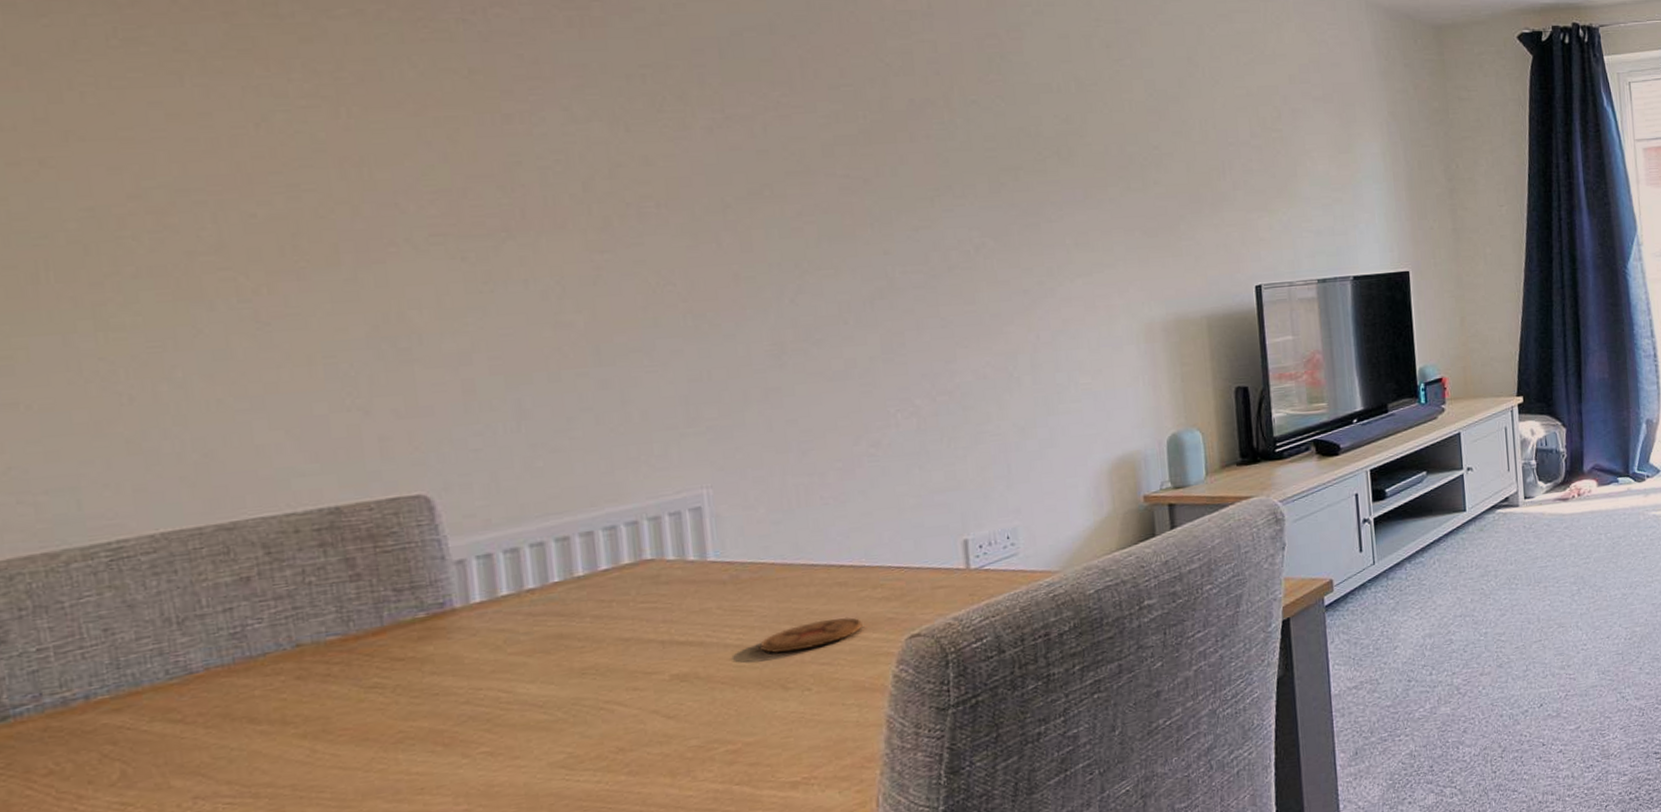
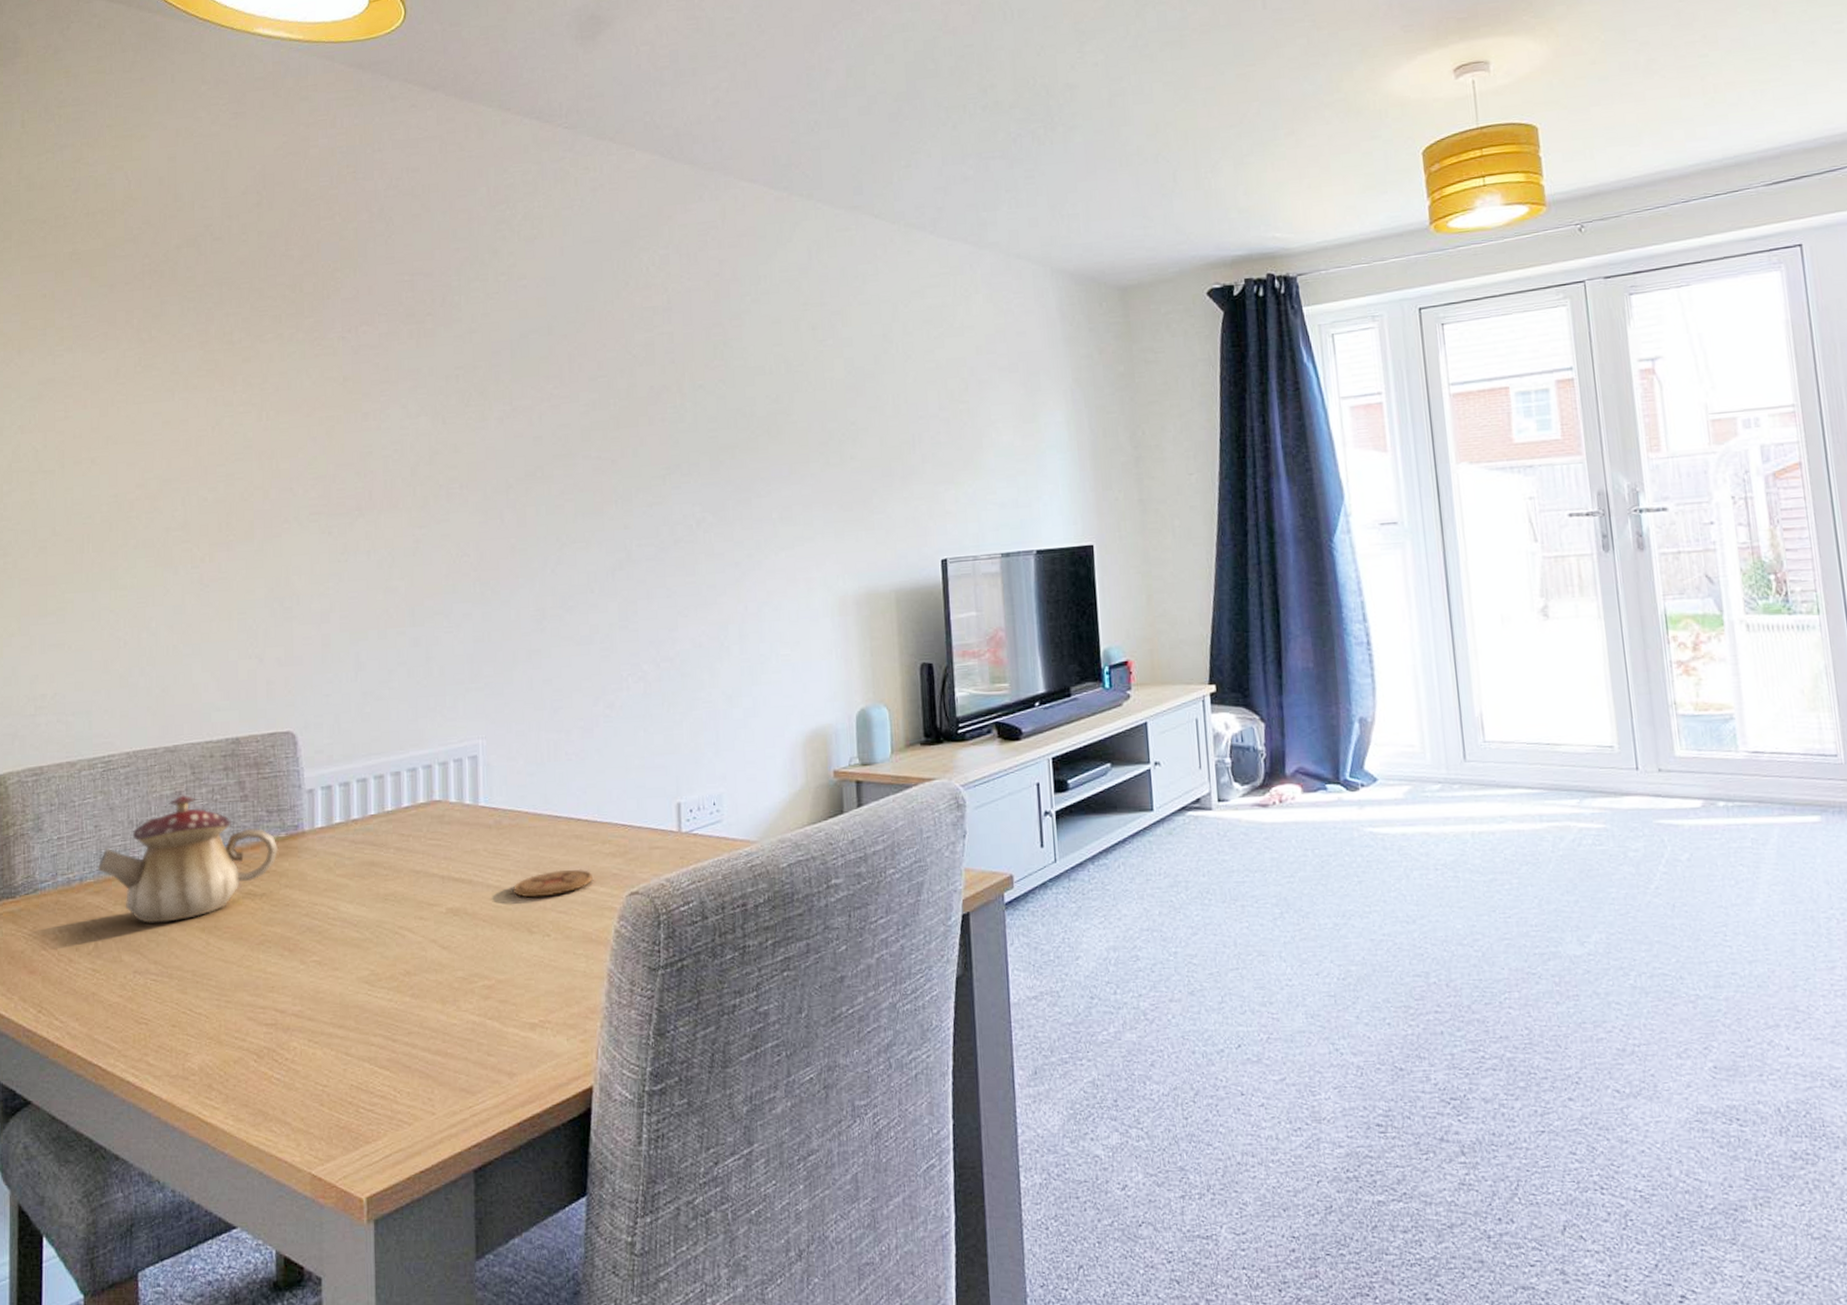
teapot: none [114,580,415,738] -> present [97,795,278,923]

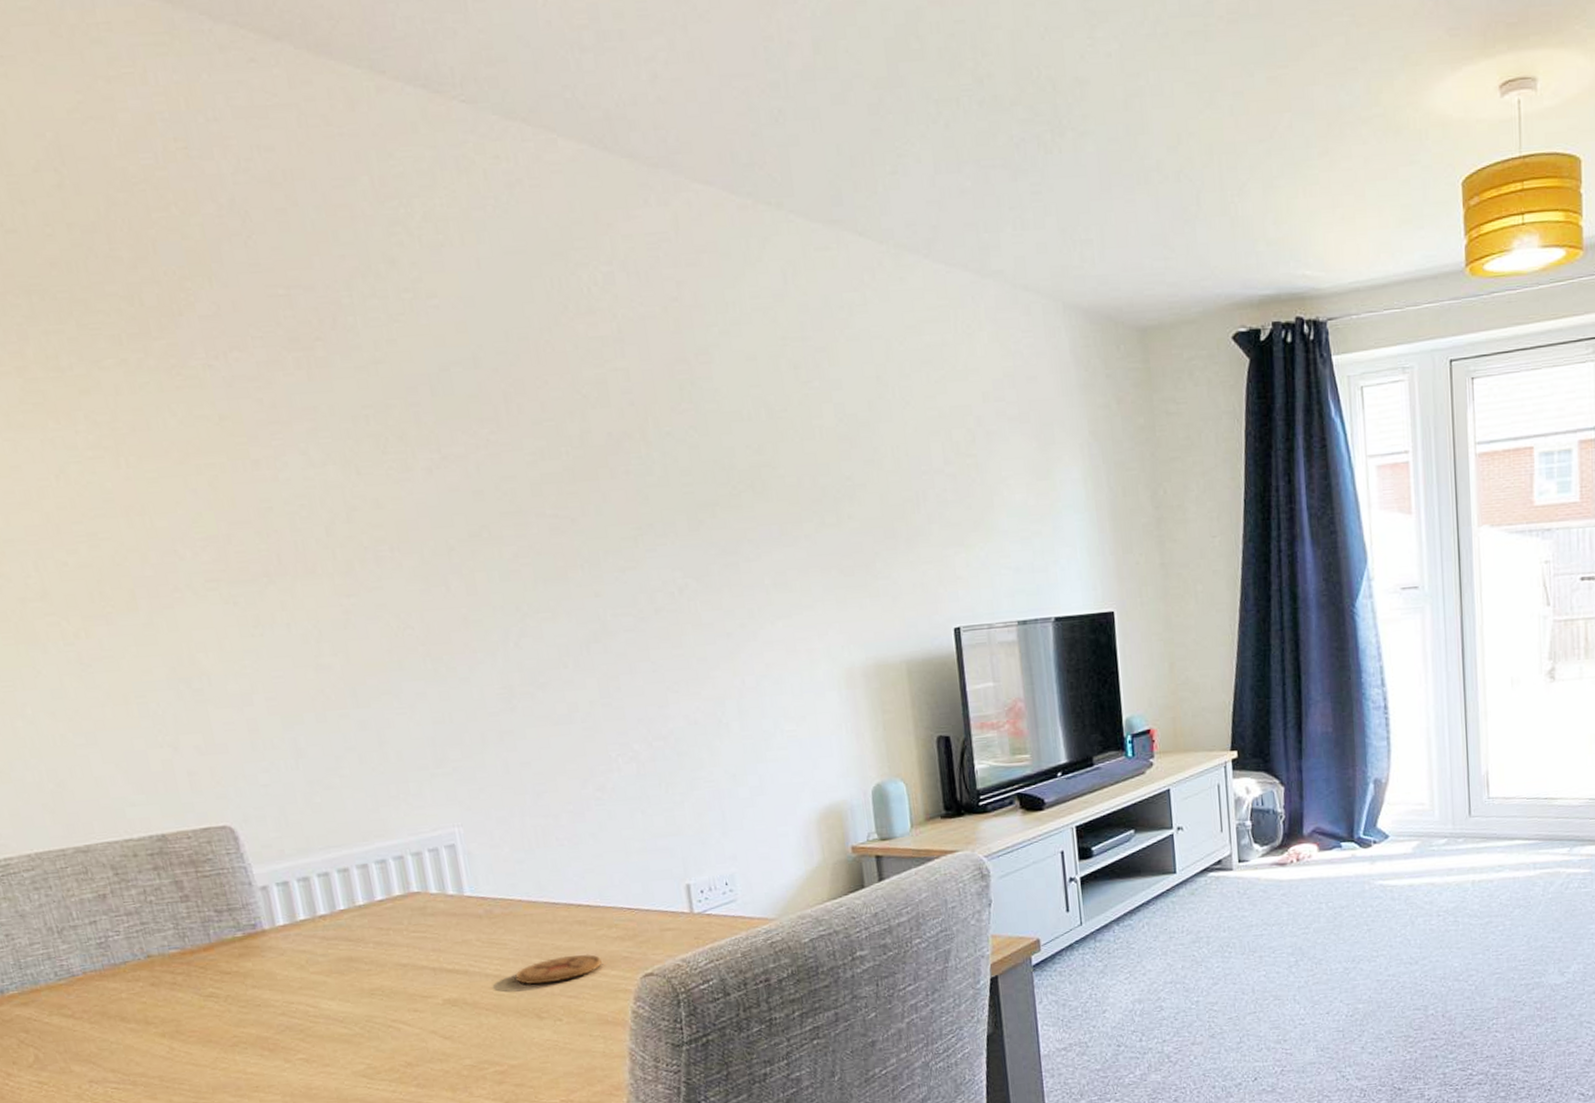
teapot: present [97,795,278,923] -> none [19,898,237,1032]

